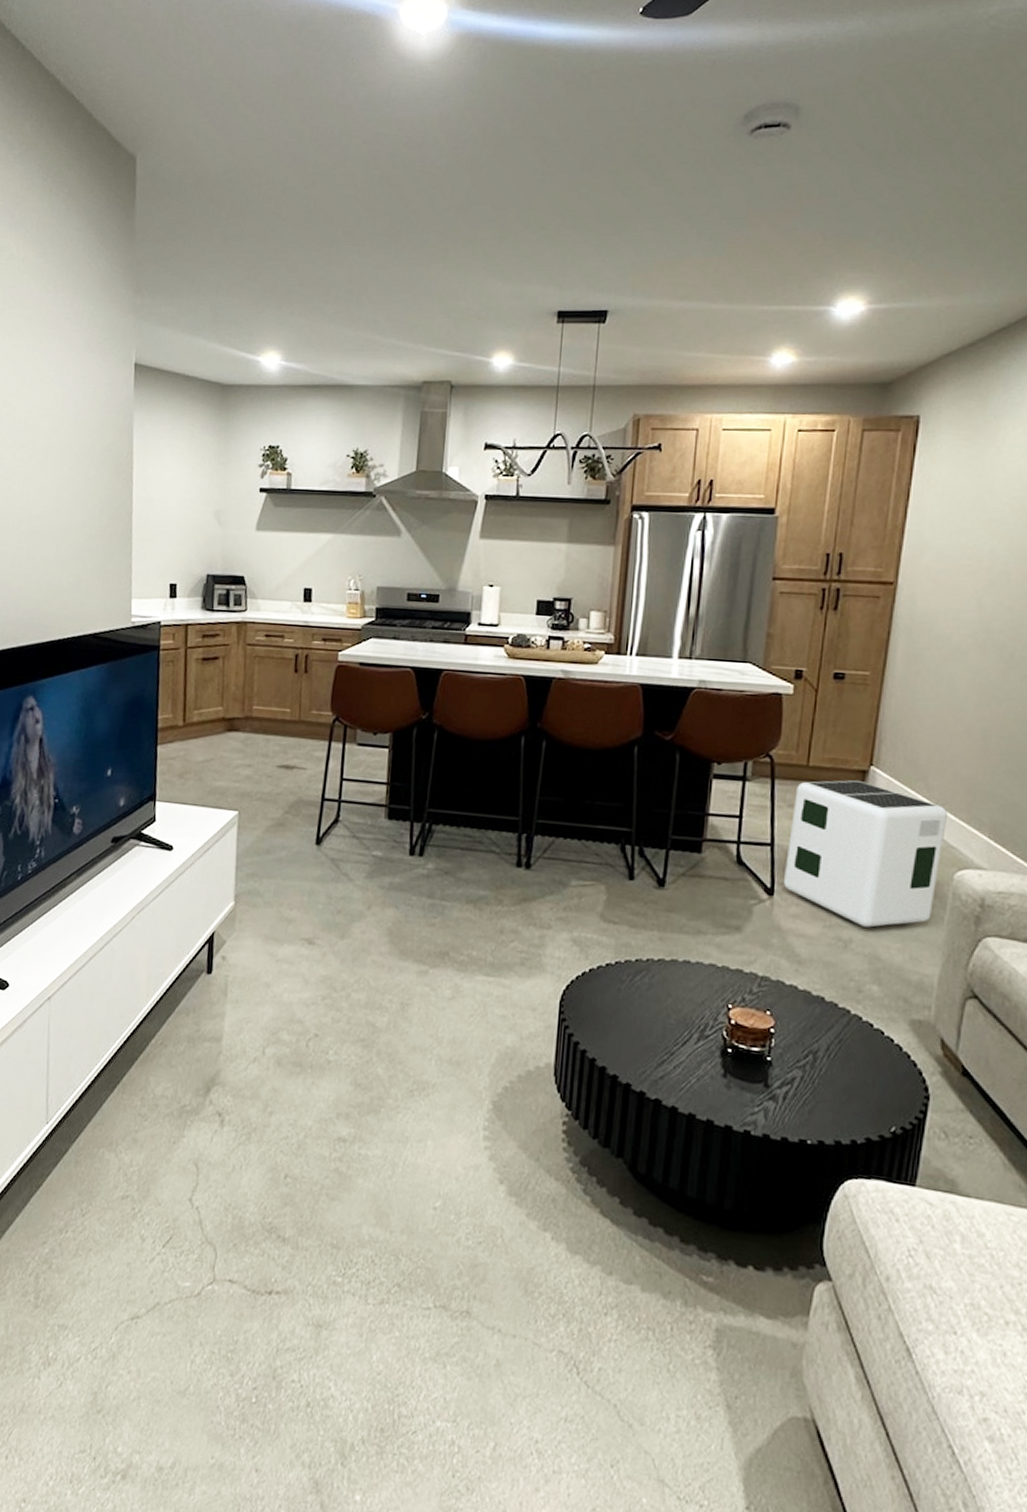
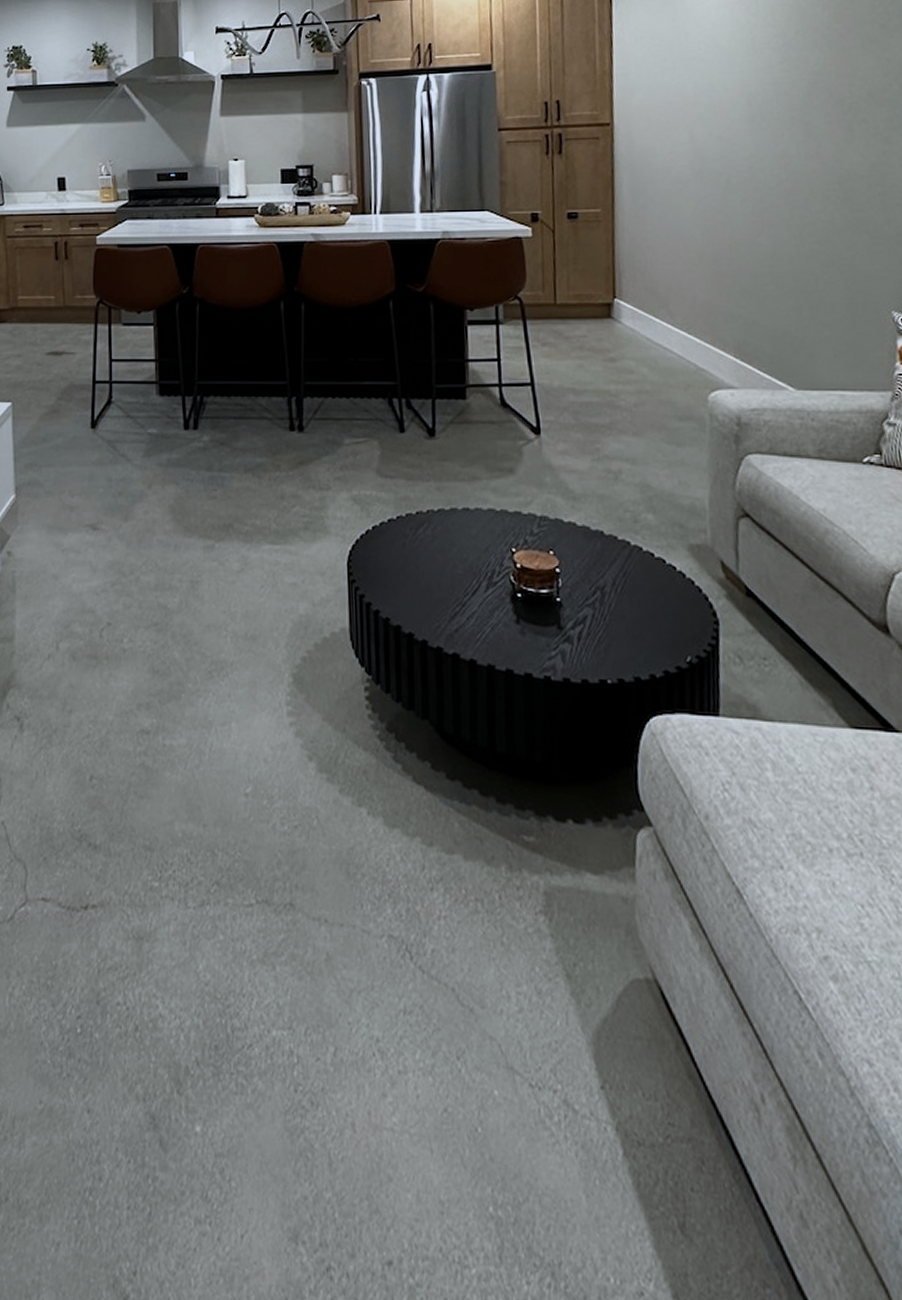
air purifier: present [783,780,947,928] -> none [547,314,694,456]

